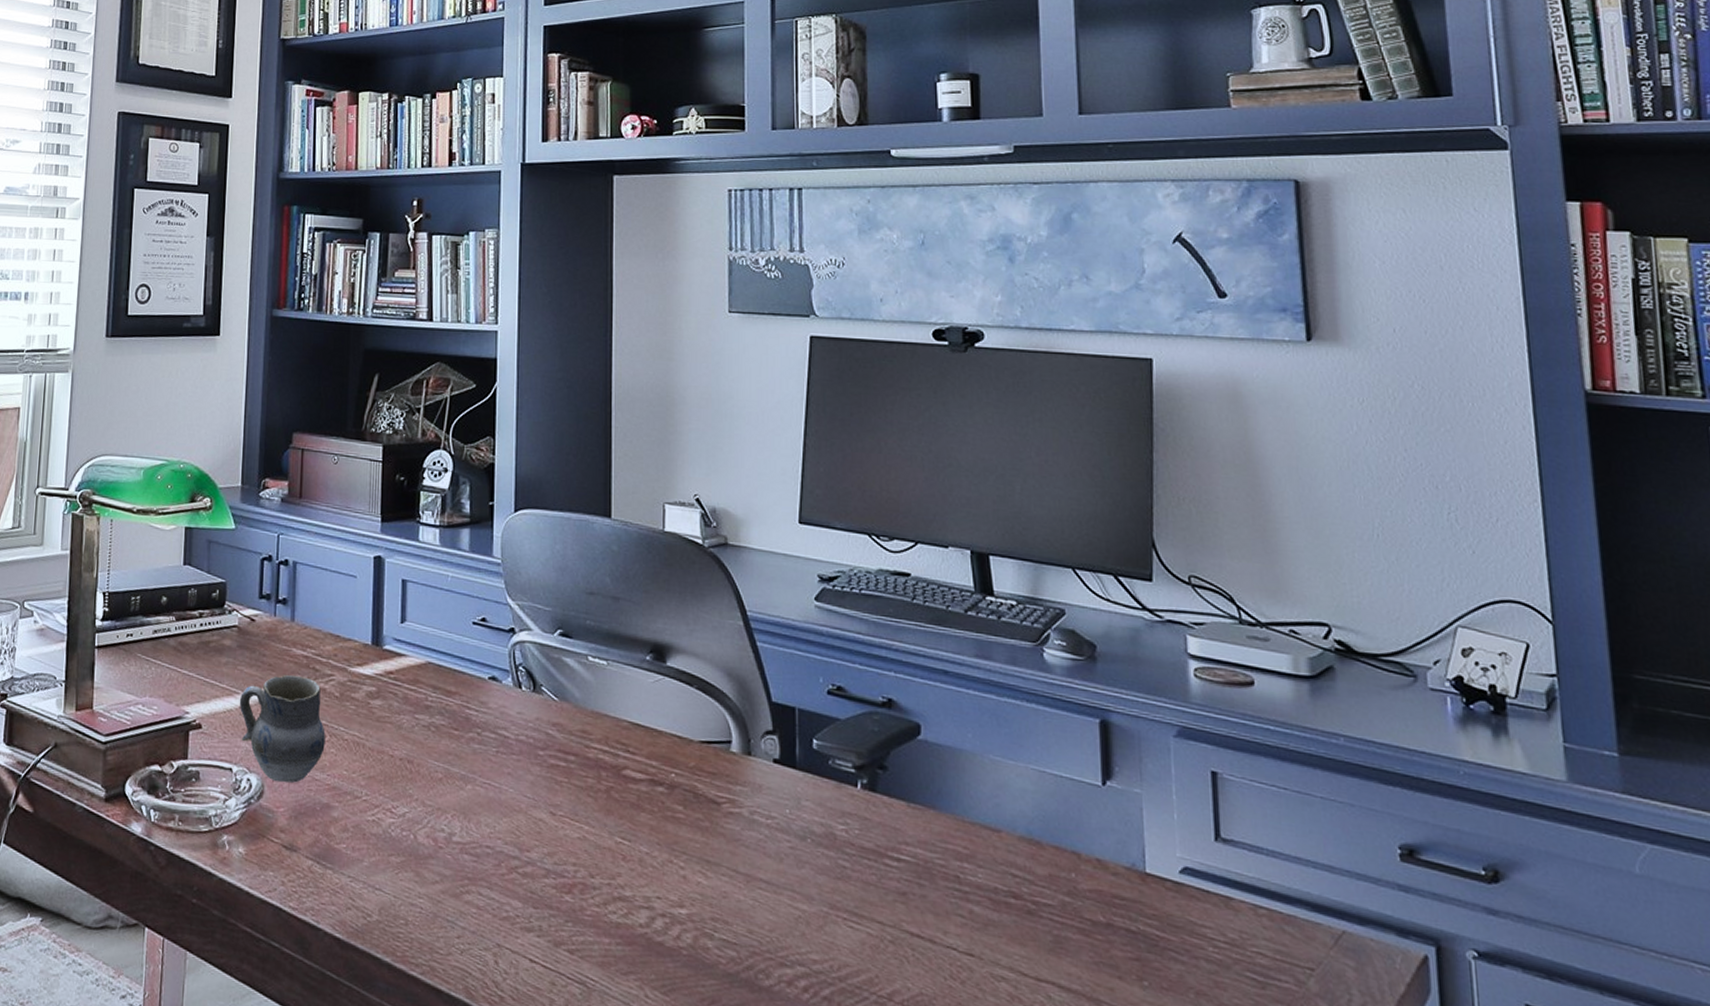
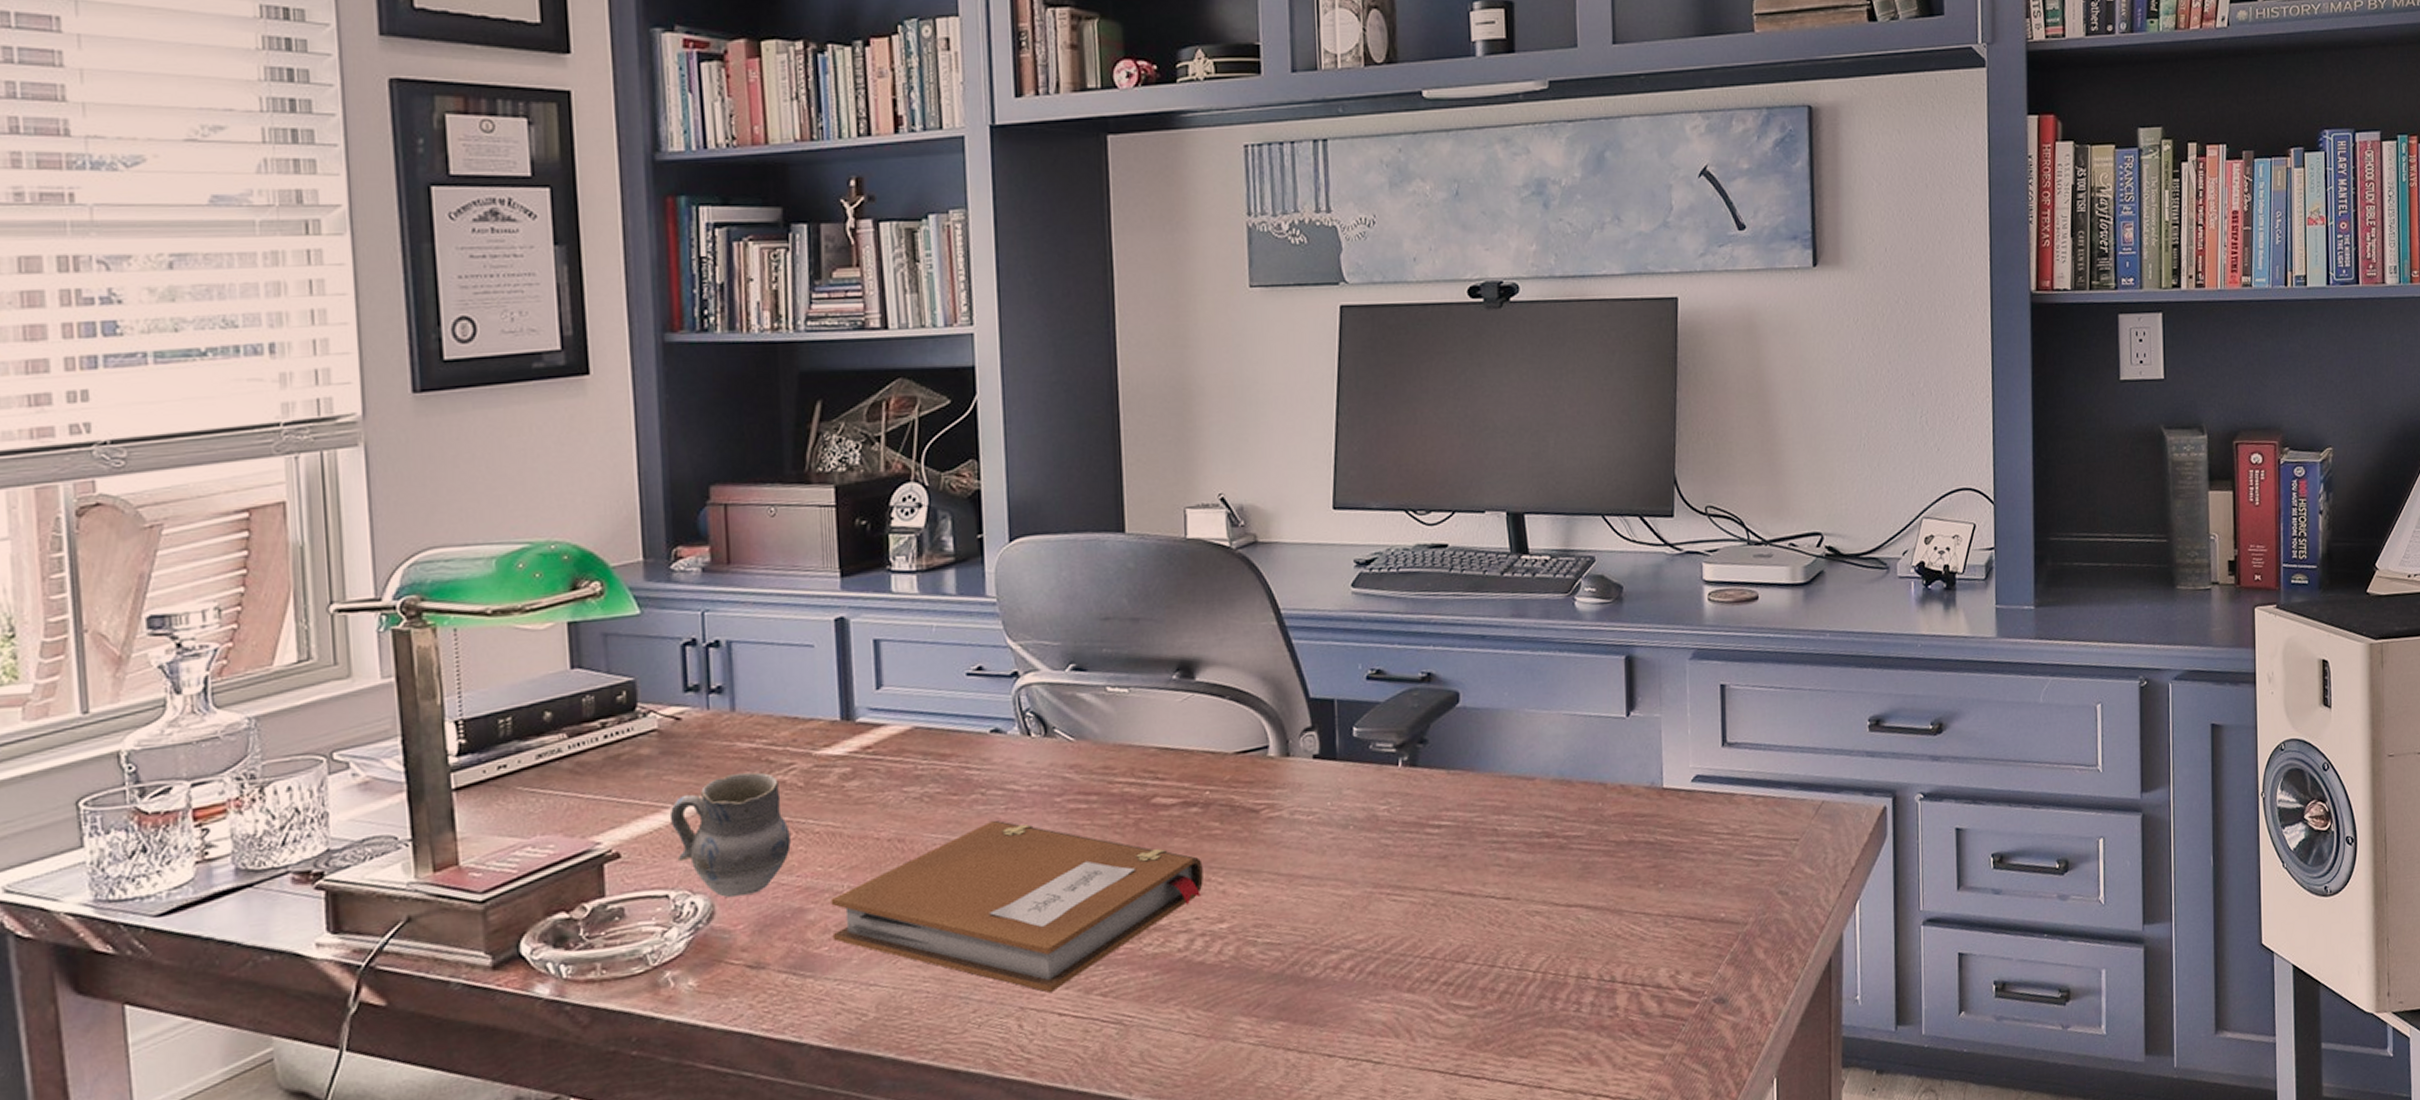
notebook: none [350,760,666,936] -> present [831,820,1203,992]

